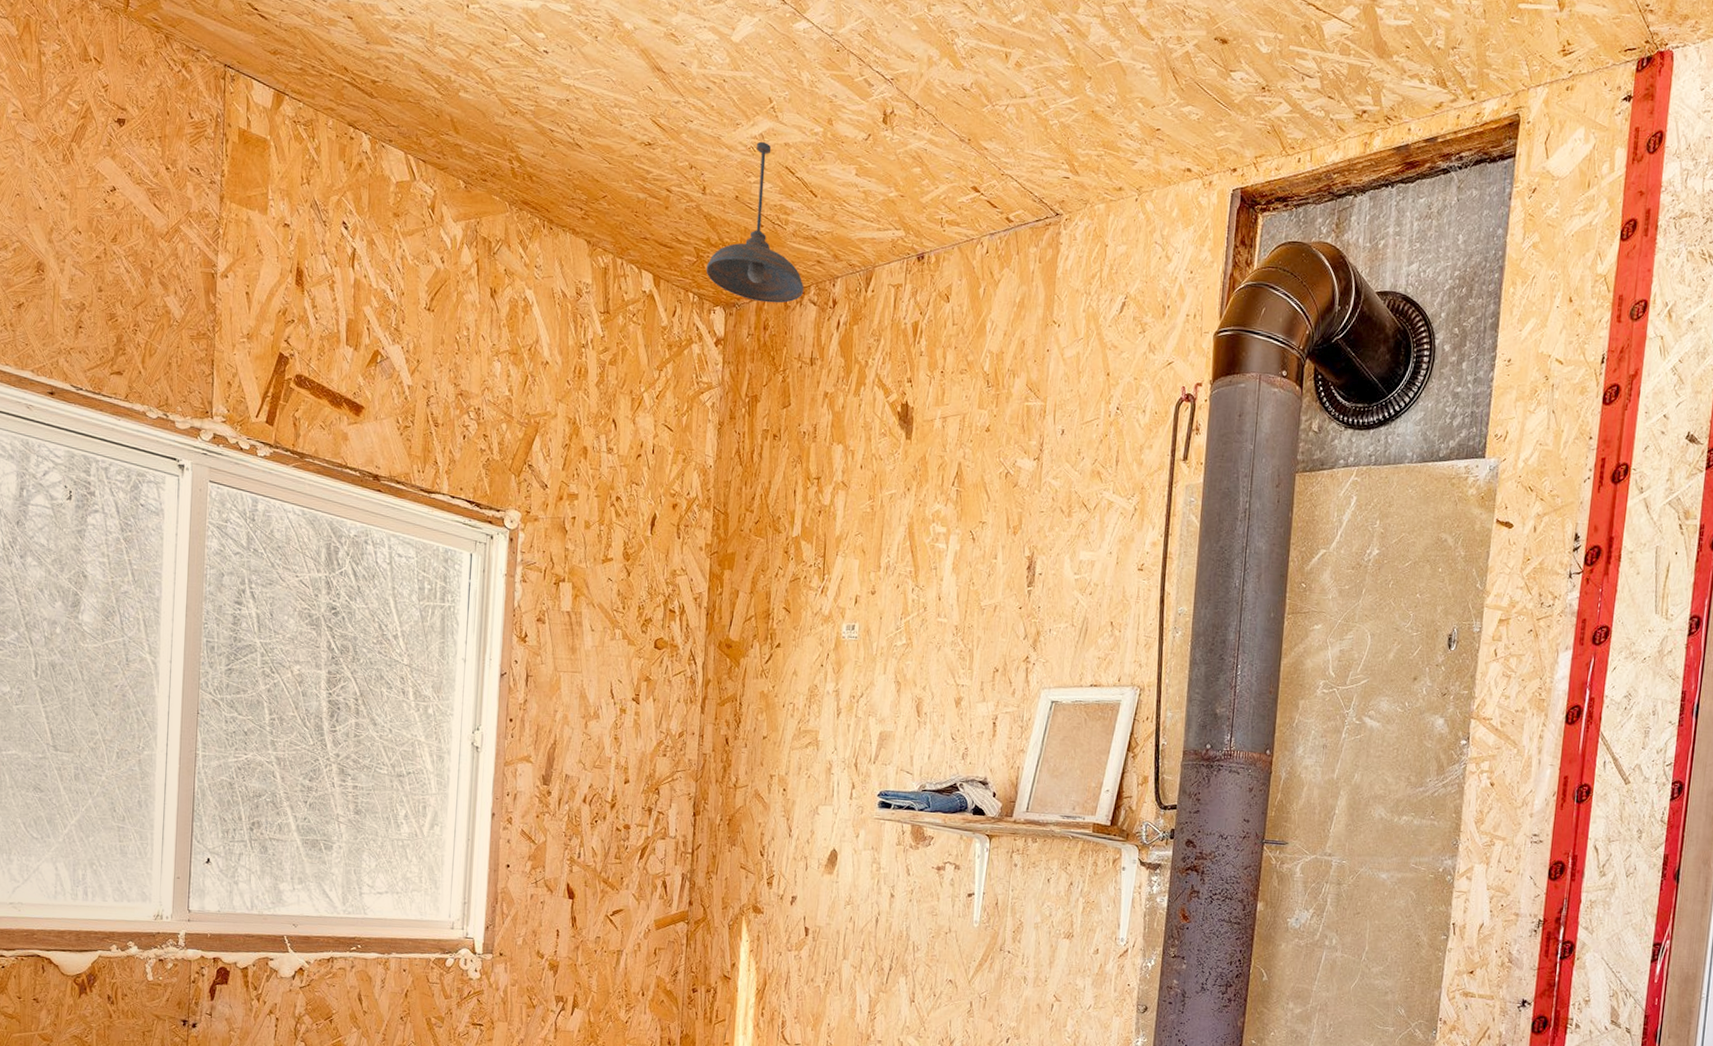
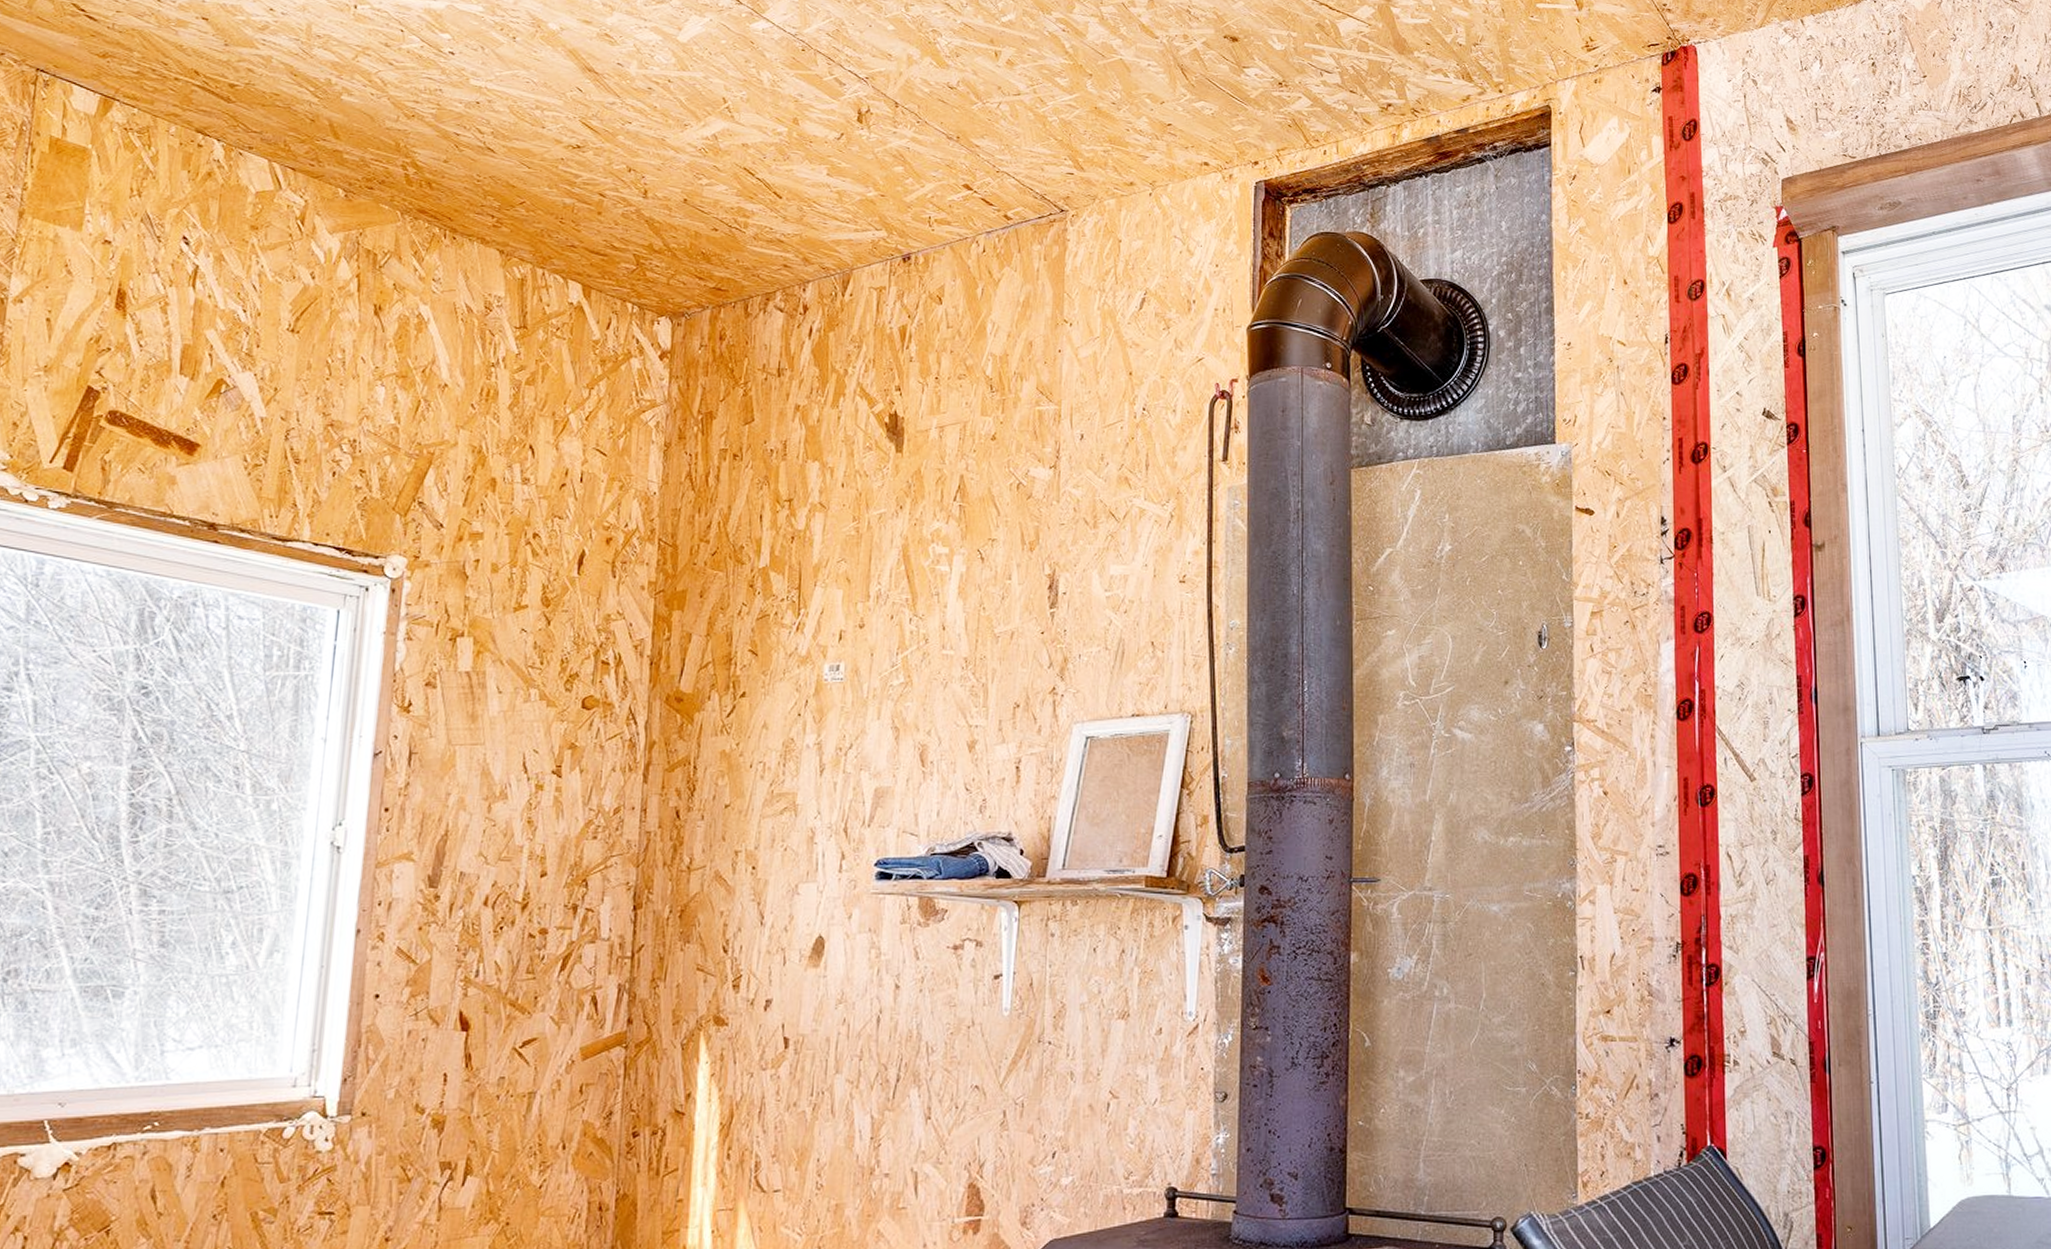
pendant light: present [706,141,804,304] -> none [648,142,768,311]

